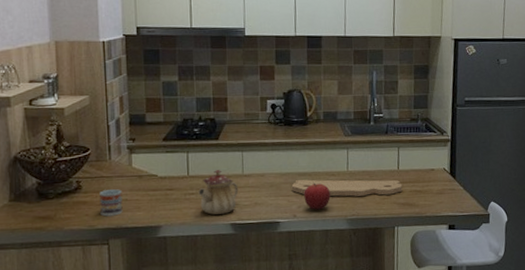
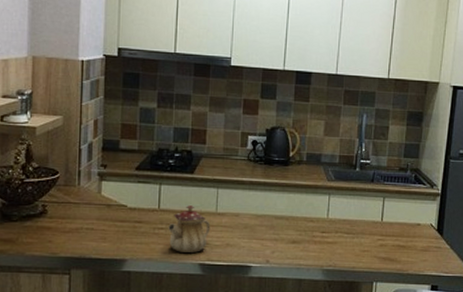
cup: present [99,189,123,217] -> none [64,217,89,245]
cutting board: present [291,179,403,197] -> none [266,224,385,248]
fruit: present [304,183,330,210] -> none [279,228,307,257]

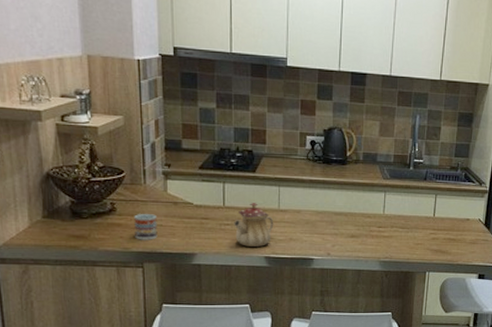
cup: none [64,217,89,245] -> present [134,214,158,240]

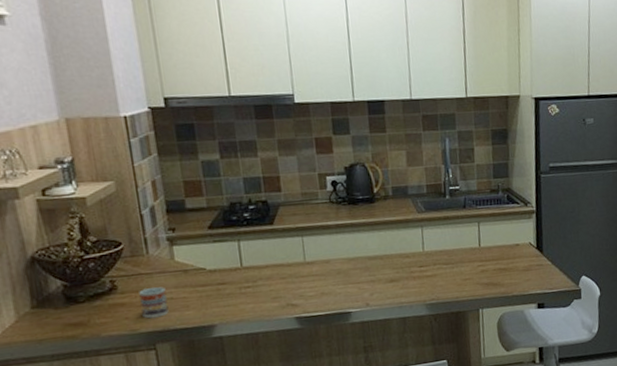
teapot: present [234,203,274,246] -> none [255,258,302,309]

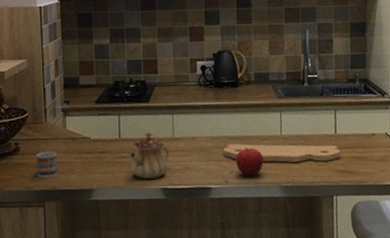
teapot: none [255,258,302,309] -> present [130,133,169,179]
cutting board: none [361,258,486,281] -> present [222,144,341,162]
fruit: none [375,266,406,297] -> present [235,147,264,176]

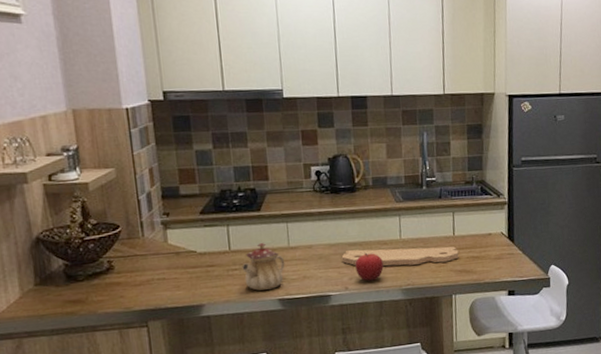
cup: present [36,151,58,179] -> none [134,268,161,298]

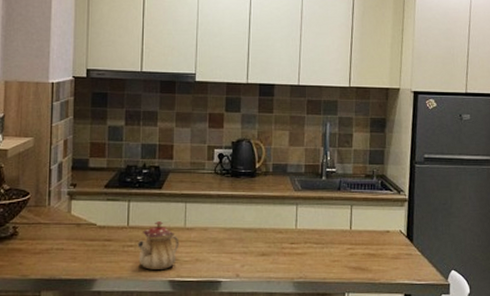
cutting board: present [341,246,459,267] -> none [235,236,355,257]
fruit: present [355,252,384,281] -> none [248,240,276,270]

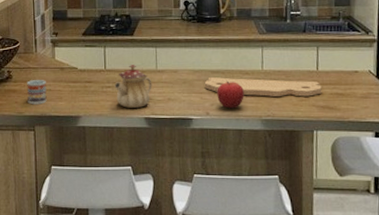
cup: none [34,237,59,266] -> present [27,80,47,105]
cutting board: none [235,236,355,257] -> present [204,77,322,97]
fruit: none [248,240,276,270] -> present [217,81,244,109]

